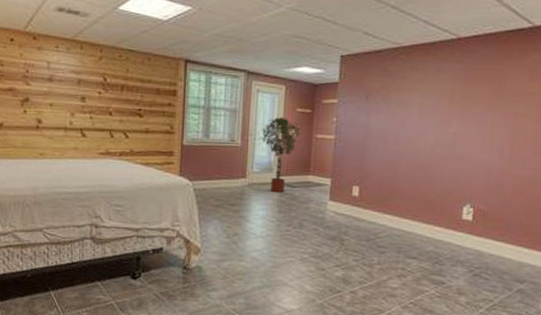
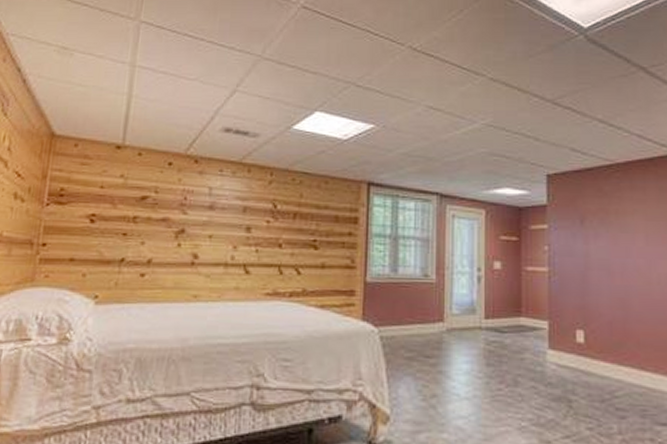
potted tree: present [262,116,301,193] -> none [461,246,507,341]

